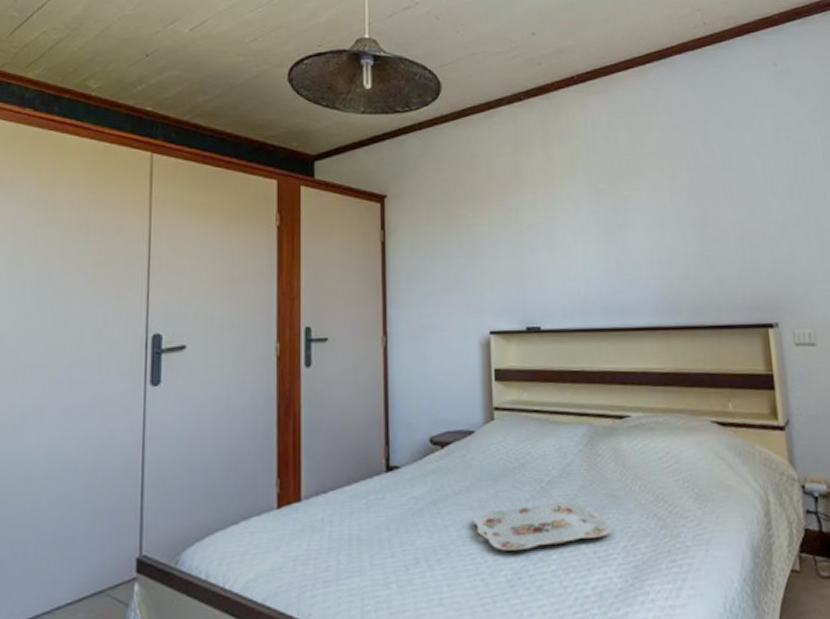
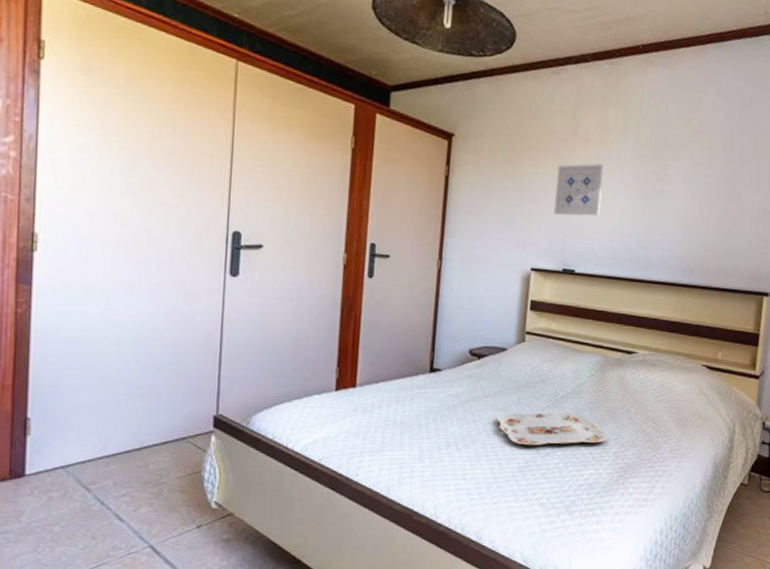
wall art: none [504,204,560,268] -> present [553,163,605,216]

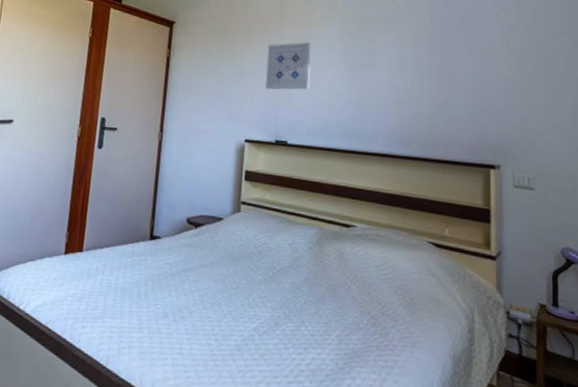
serving tray: present [497,411,608,446] -> none [214,285,329,324]

